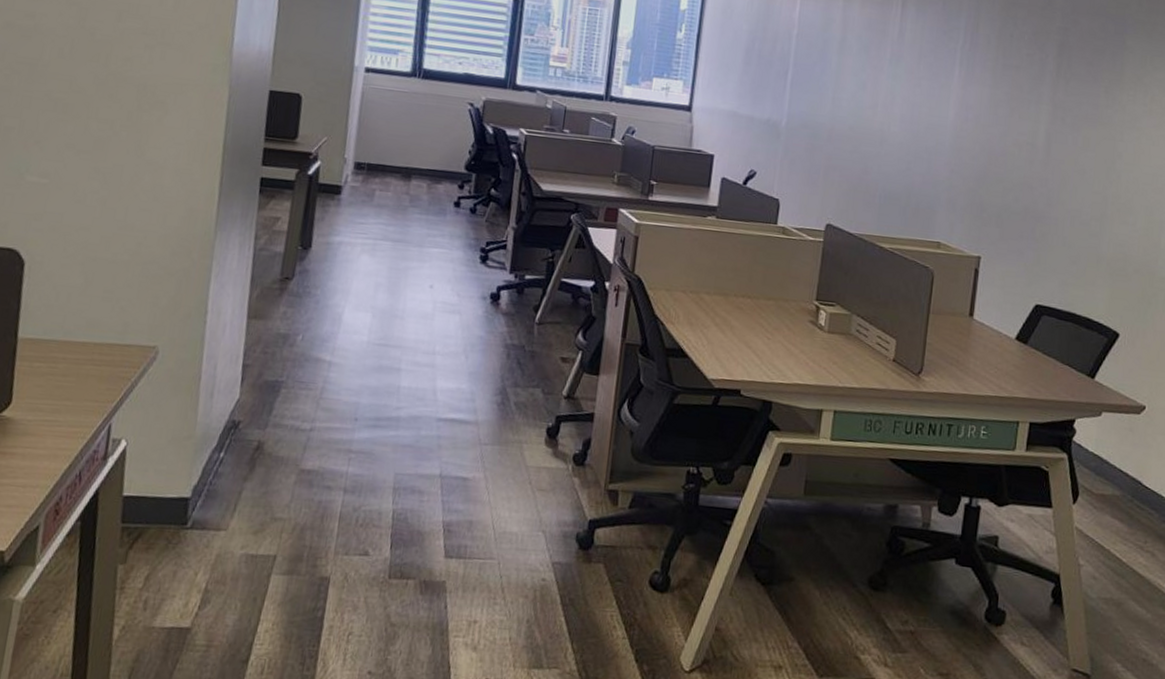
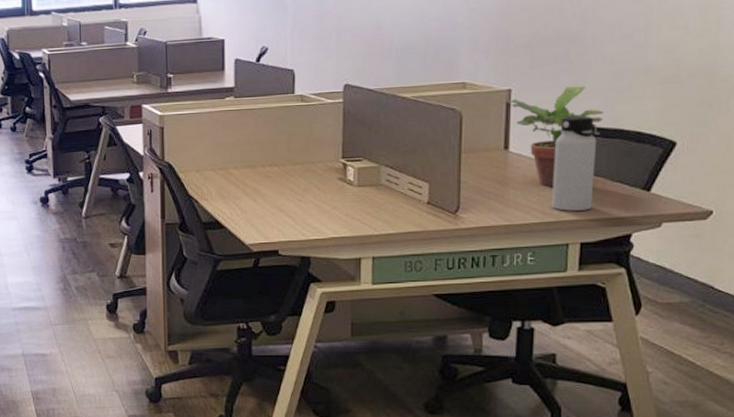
potted plant: none [975,263,1060,362] -> present [506,86,604,187]
water bottle: none [1006,292,1052,390] -> present [551,116,597,211]

